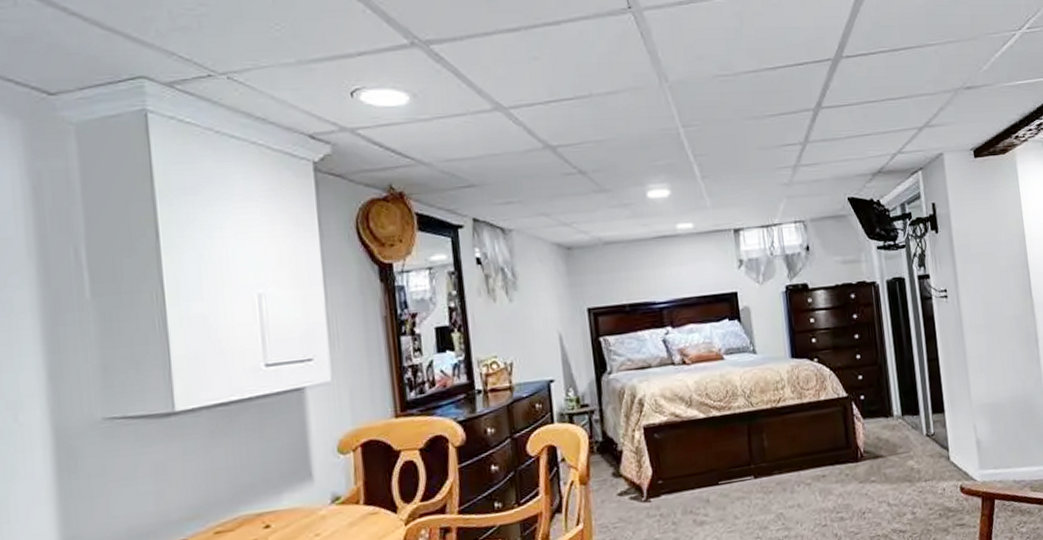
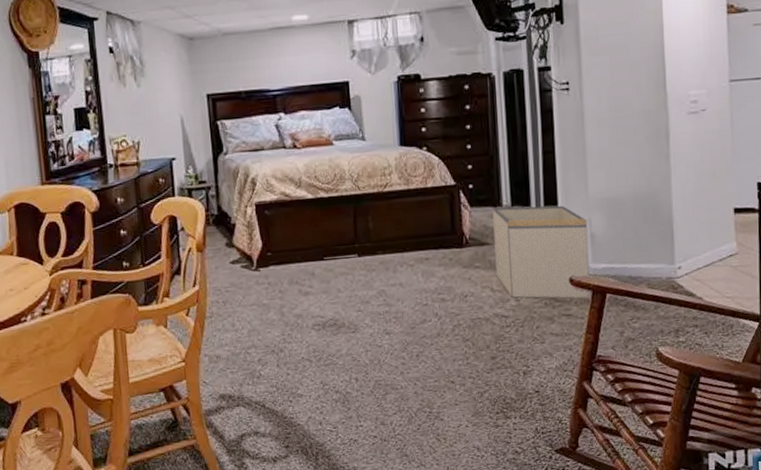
storage bin: none [884,412,981,511] -> present [492,205,591,299]

